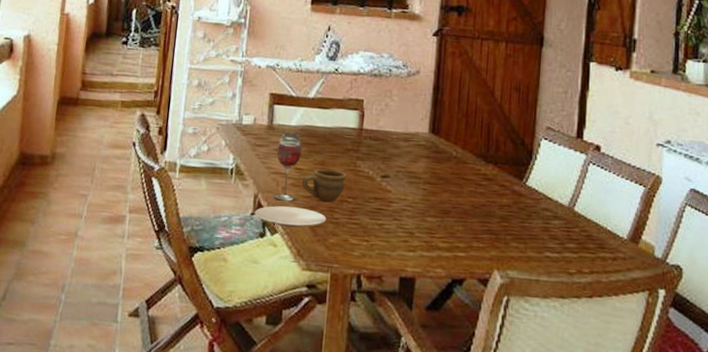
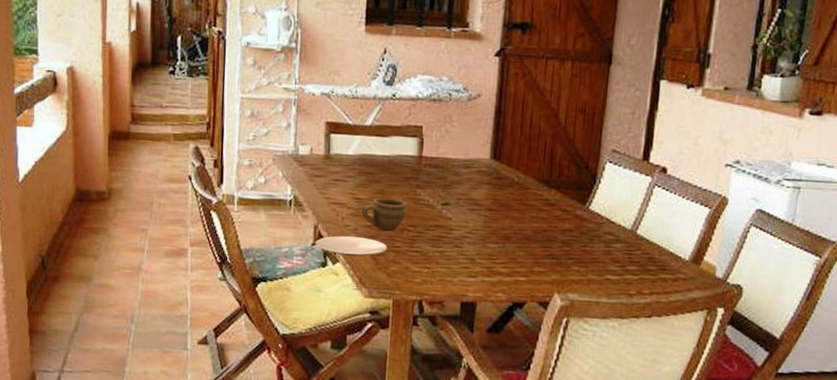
wineglass: present [274,133,302,202] -> none [334,162,361,231]

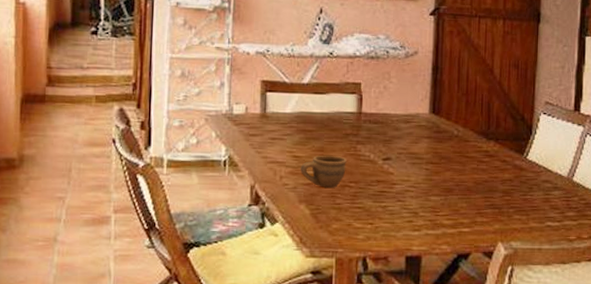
plate: present [315,235,388,257] -> none [252,194,329,216]

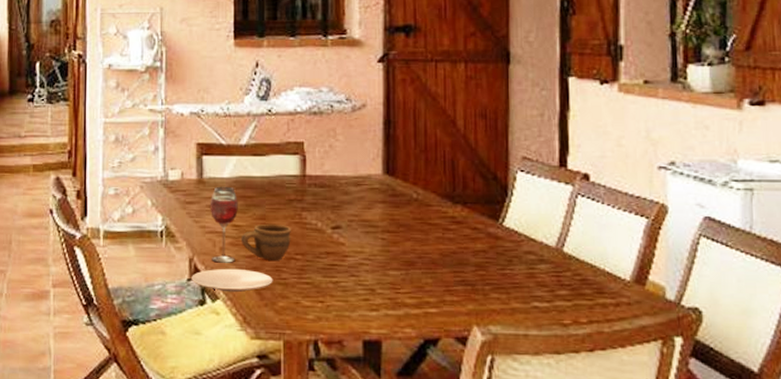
plate: none [252,194,329,216] -> present [192,268,273,293]
wineglass: none [272,120,299,190] -> present [209,186,238,263]

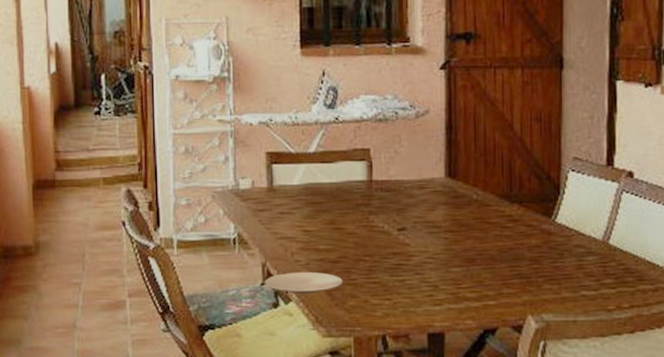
wineglass: present [209,186,238,263] -> none [280,193,308,267]
cup: present [240,223,291,261] -> none [311,227,359,263]

